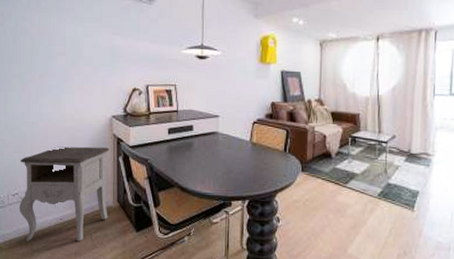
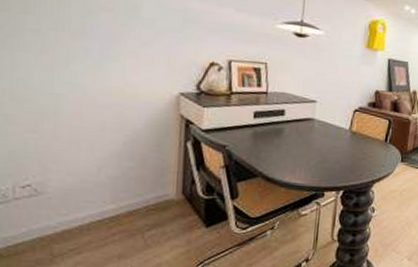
nightstand: present [19,146,110,242] -> none [31,126,175,245]

